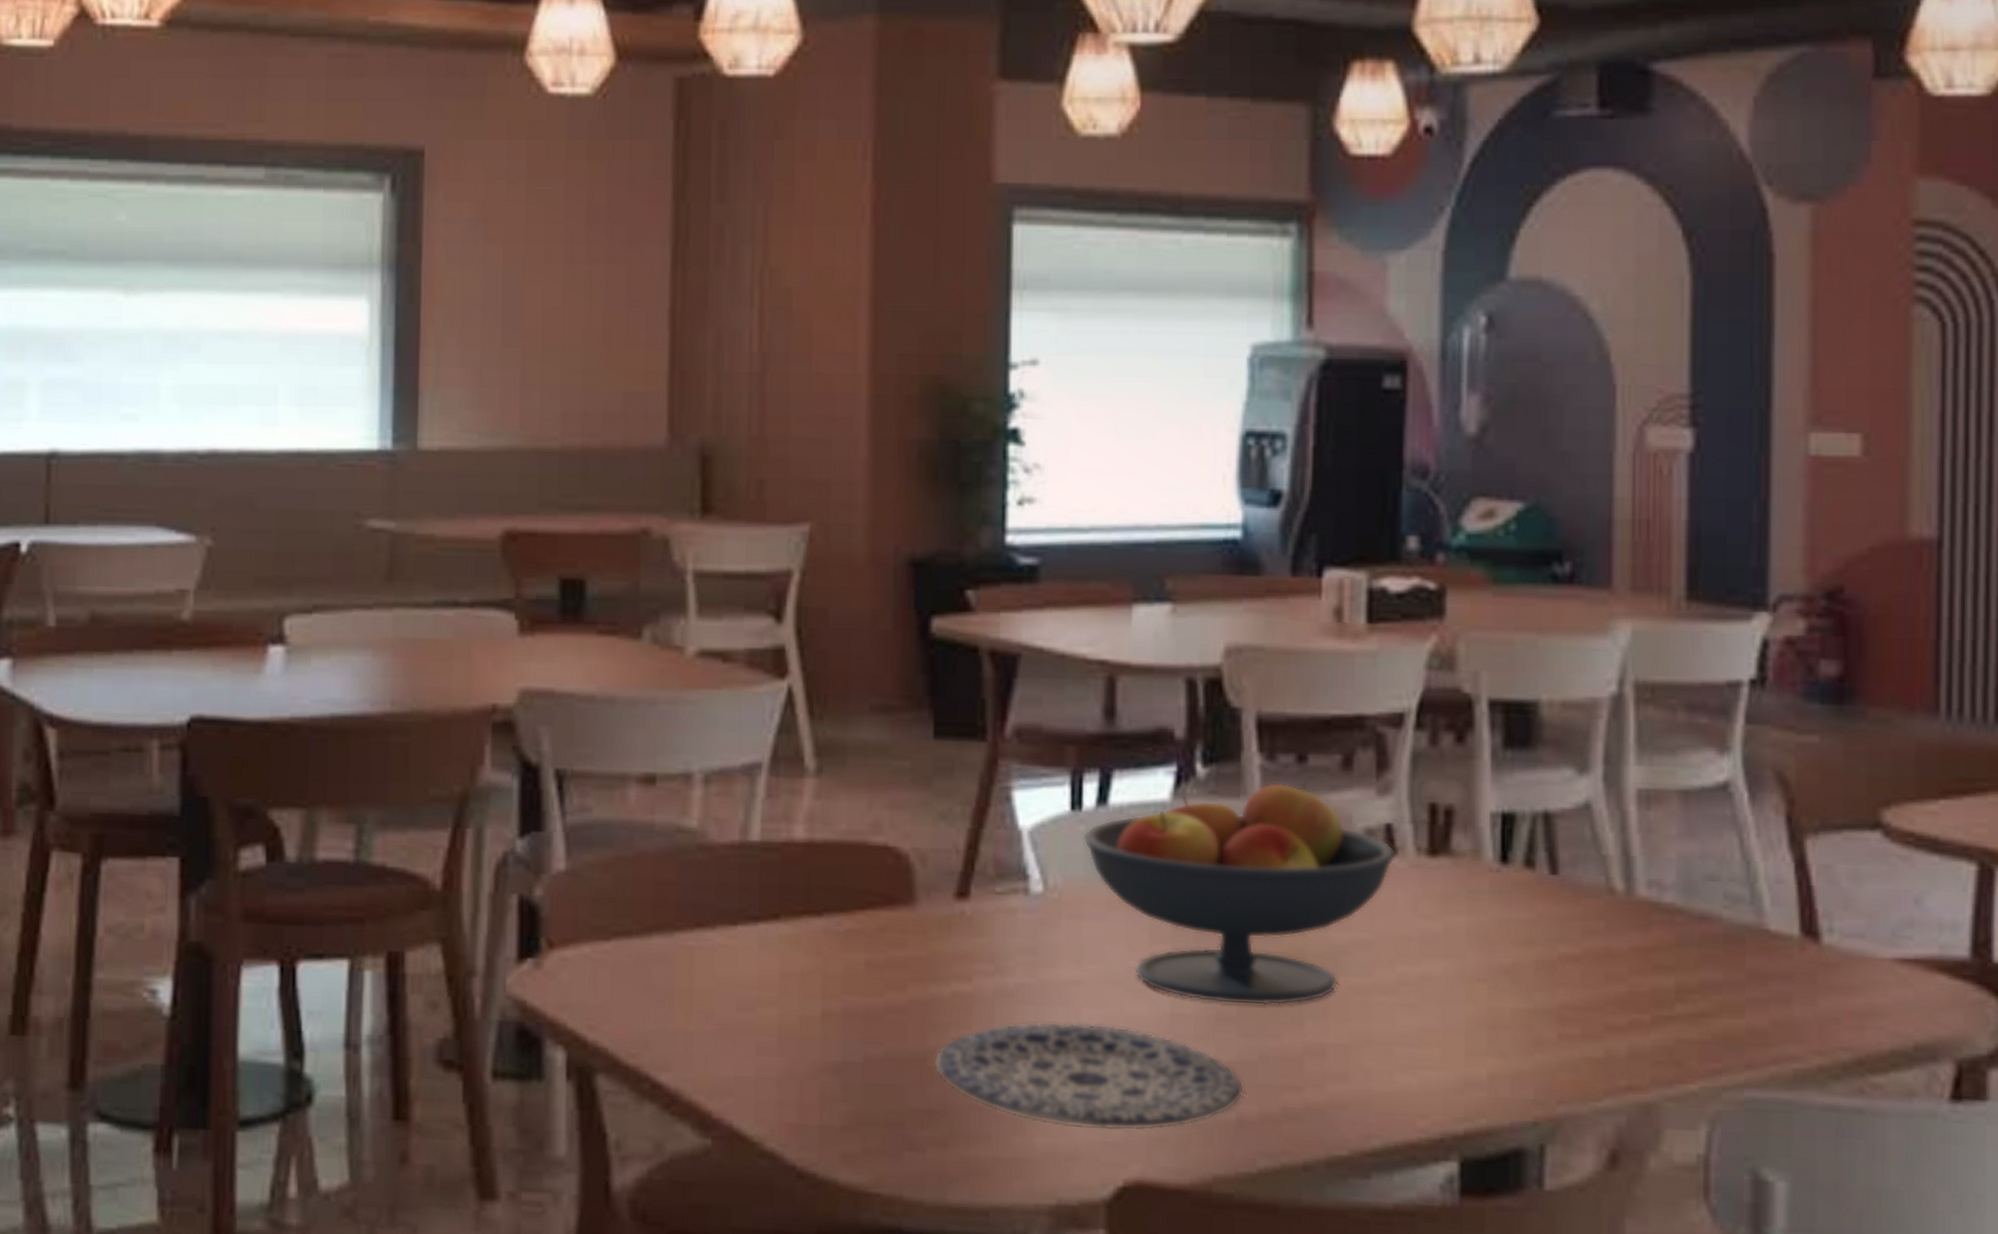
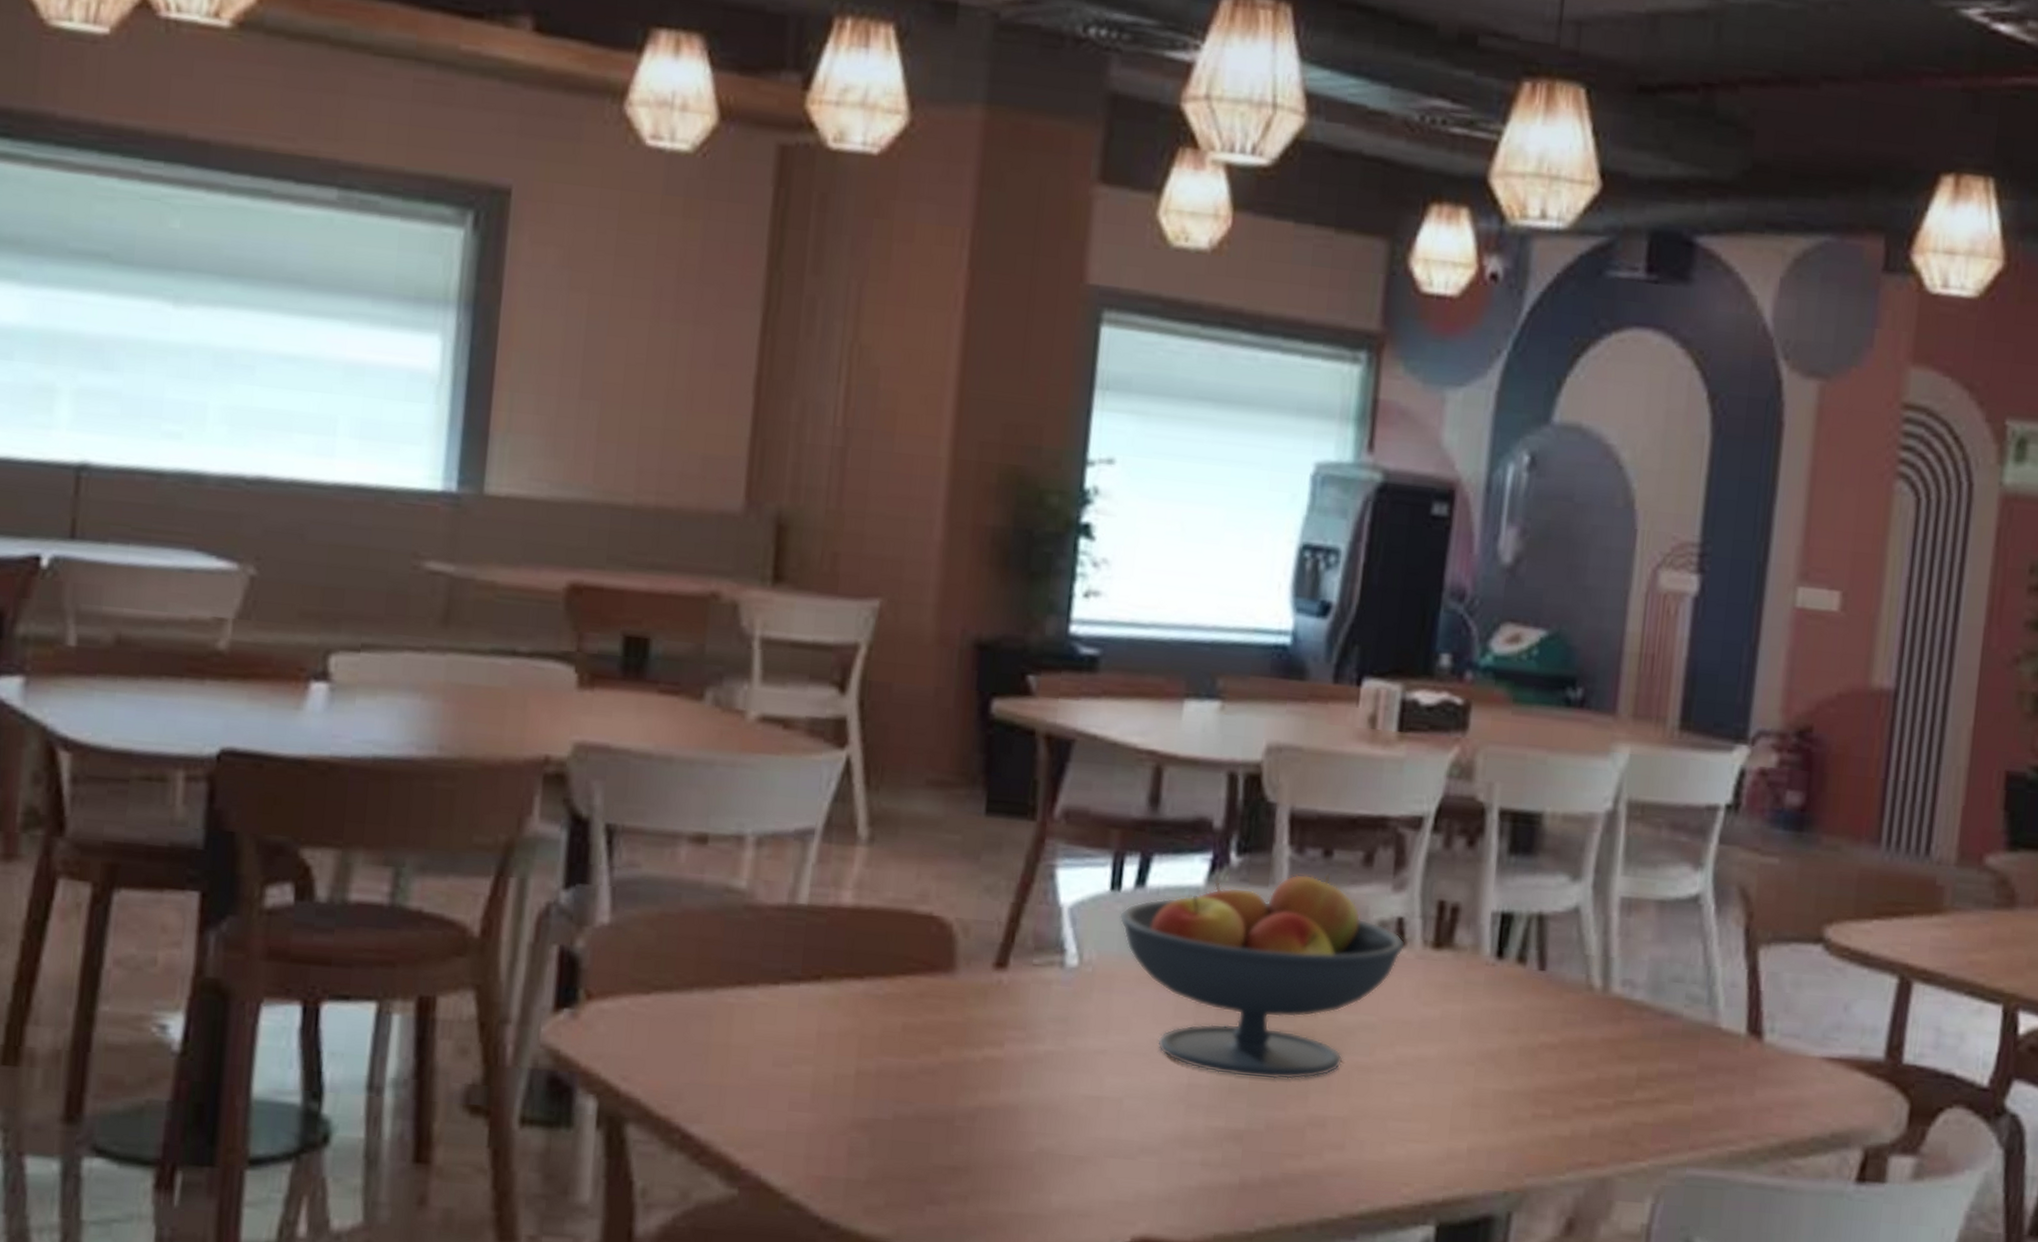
plate: present [934,1021,1244,1131] -> none [960,1087,1249,1192]

